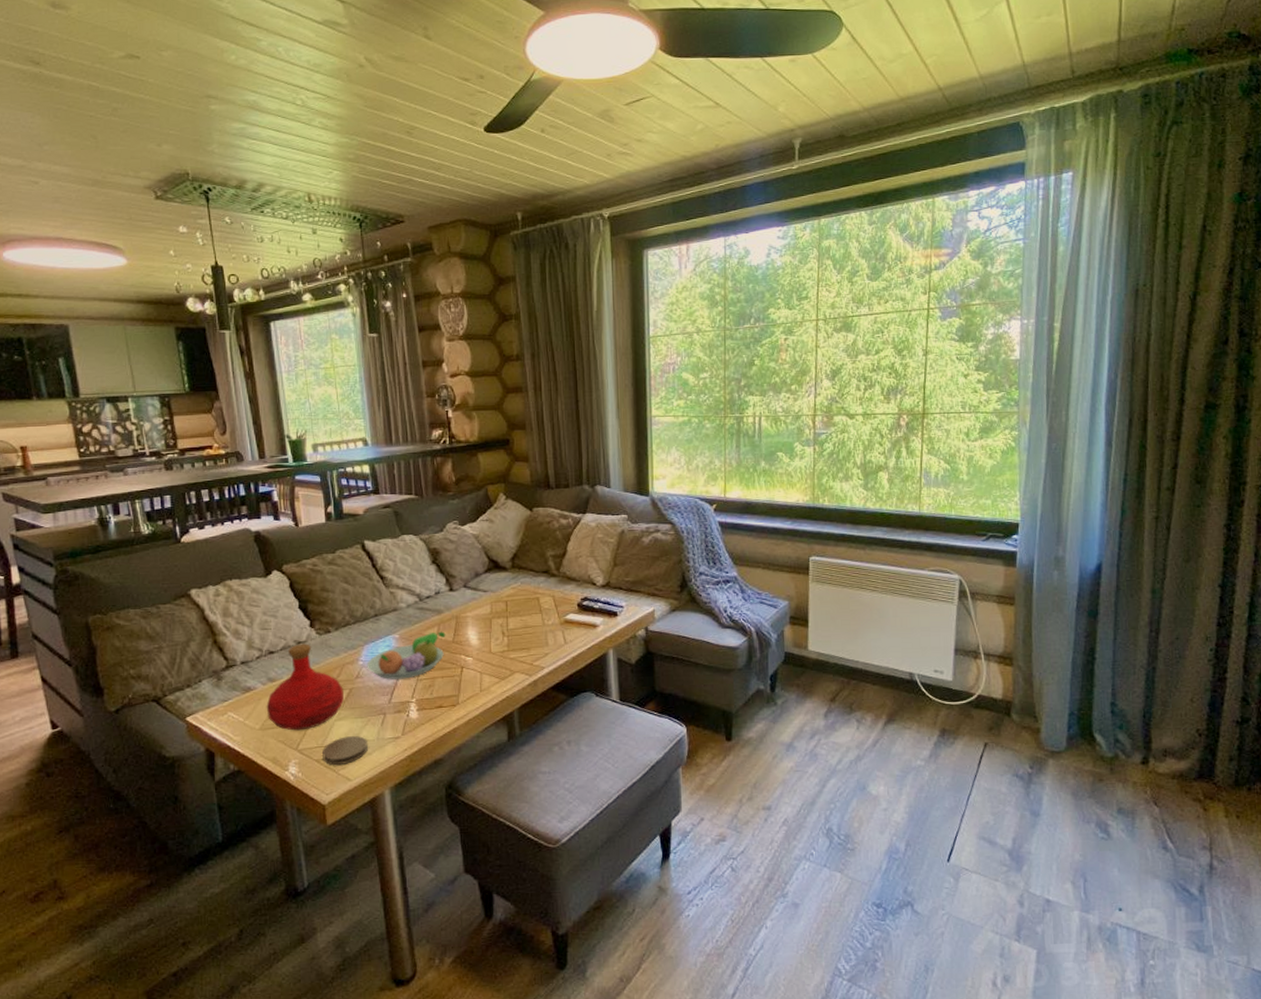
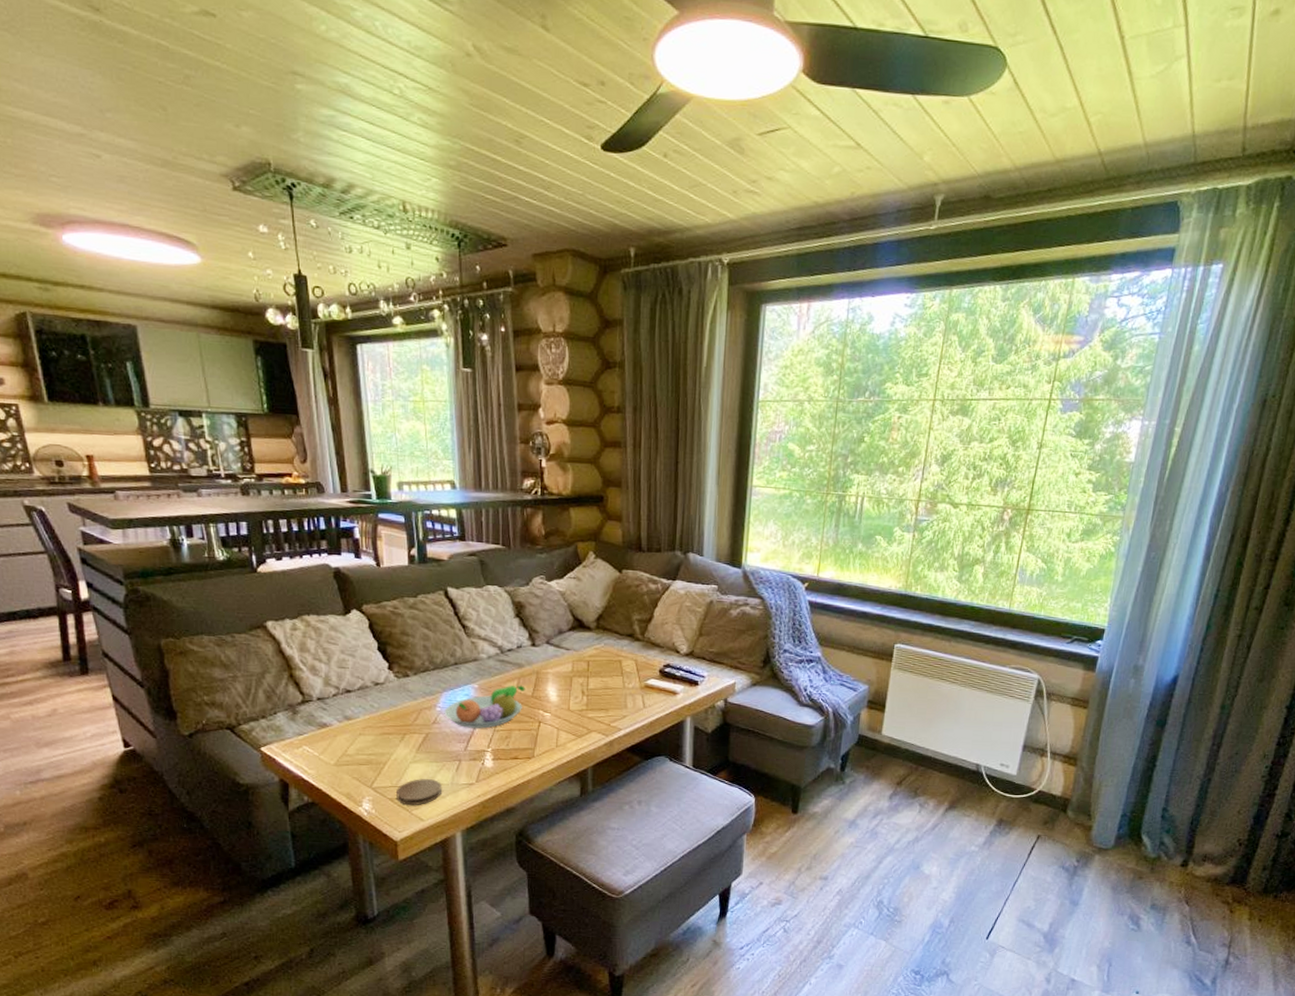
bottle: present [266,643,344,731] -> none [341,685,420,770]

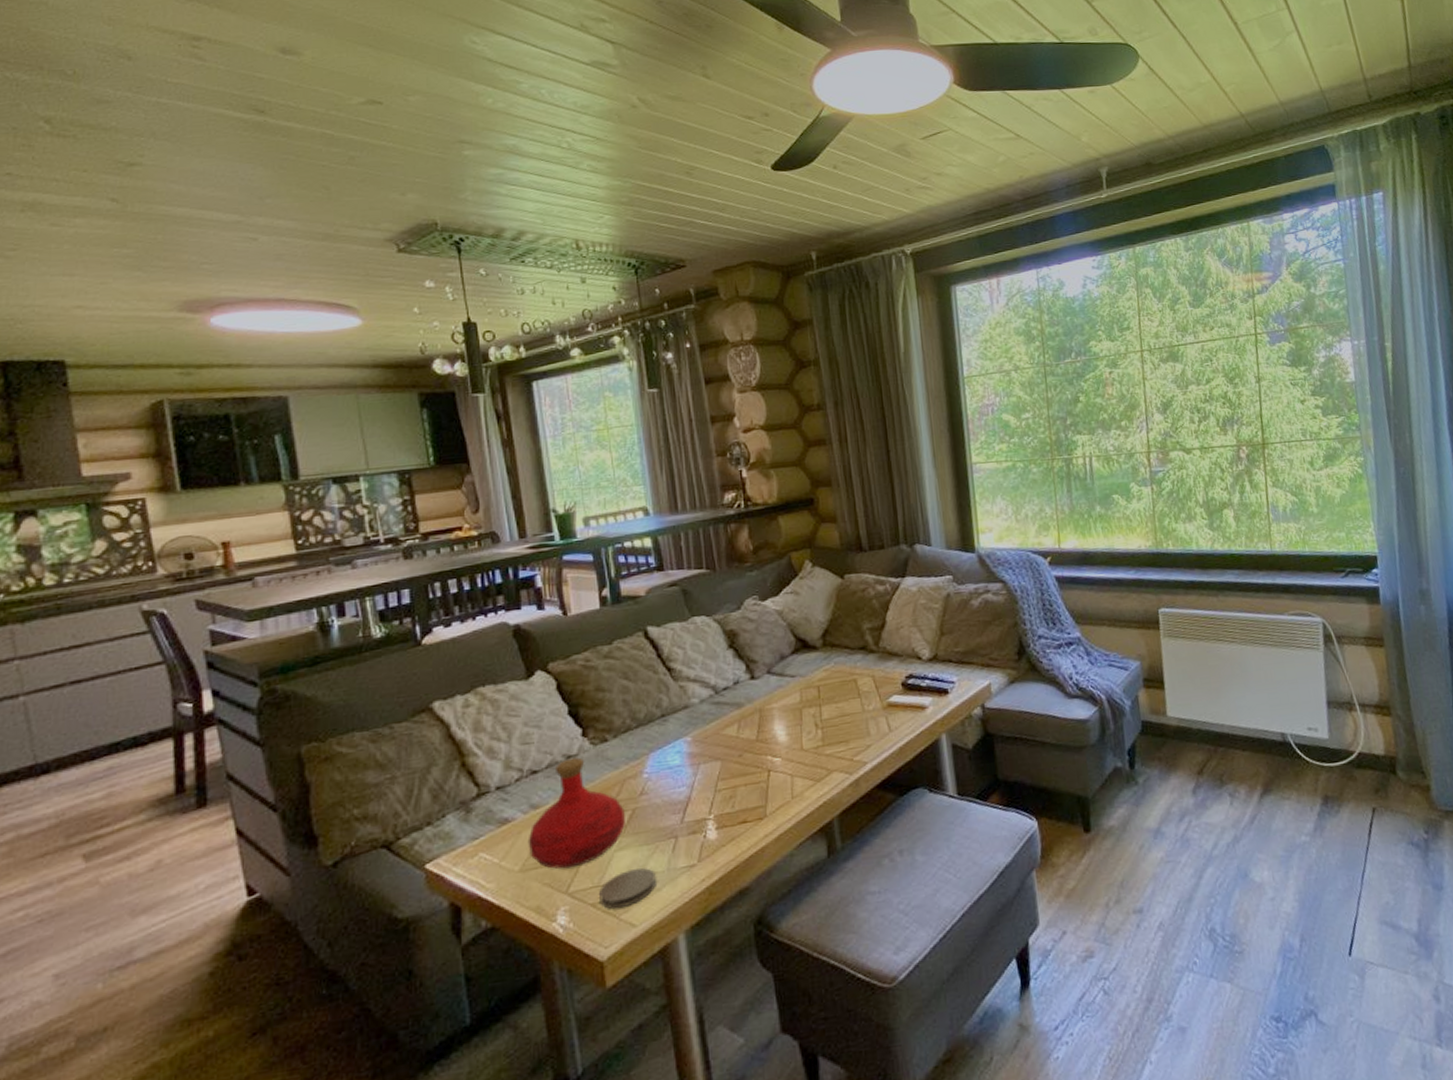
bottle: none [341,685,420,770] -> present [528,757,625,869]
fruit bowl: present [444,685,525,729] -> none [653,728,748,794]

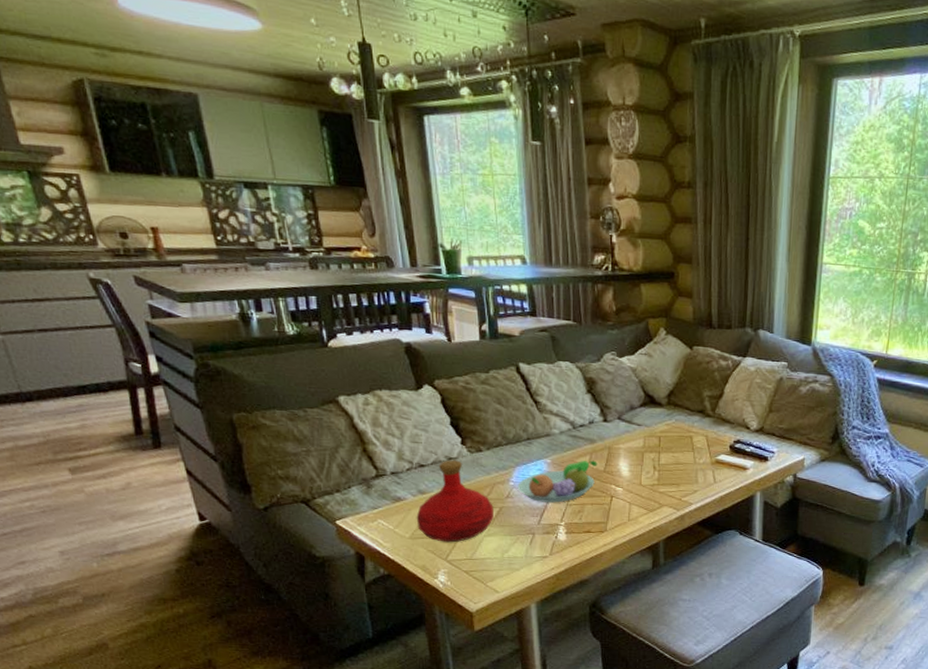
coaster: present [599,867,656,909] -> none [471,551,516,577]
fruit bowl: none [653,728,748,794] -> present [517,460,598,503]

